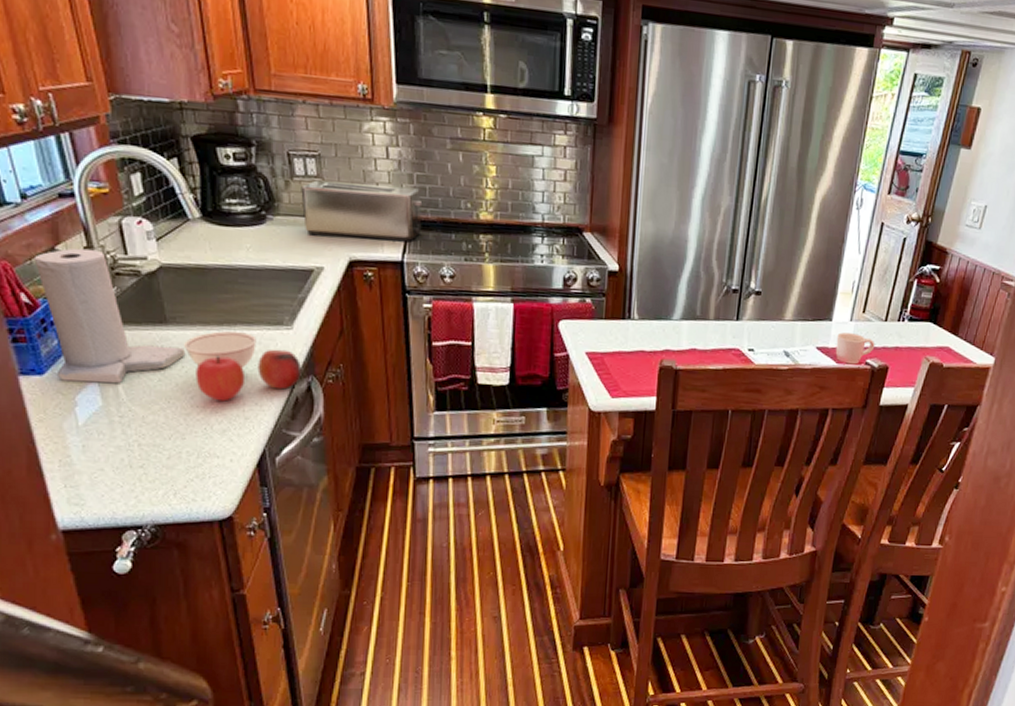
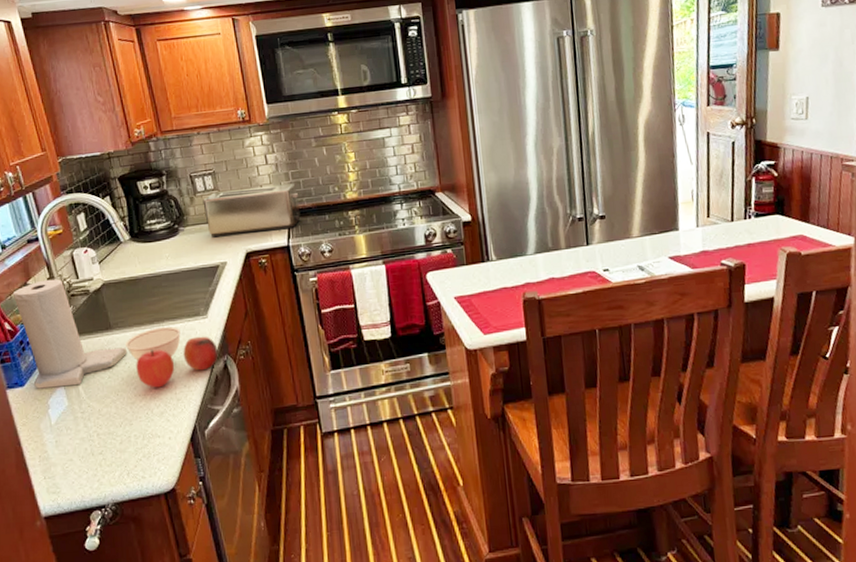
mug: present [835,332,875,365] -> none [686,238,727,268]

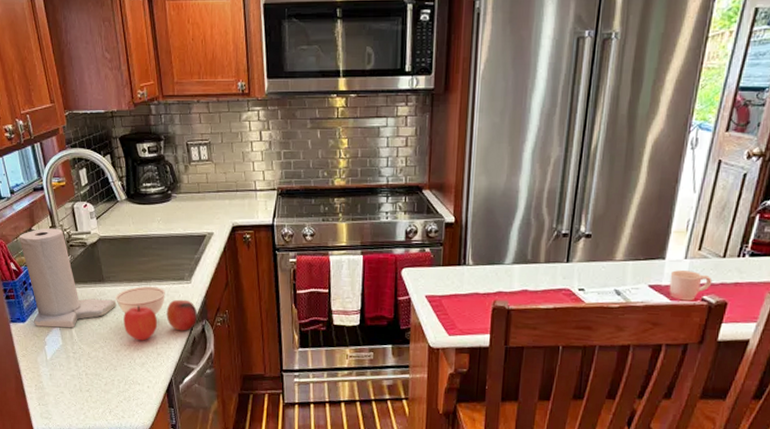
toaster: present [203,183,301,238] -> none [196,162,289,208]
mug: none [686,238,727,268] -> present [669,270,713,301]

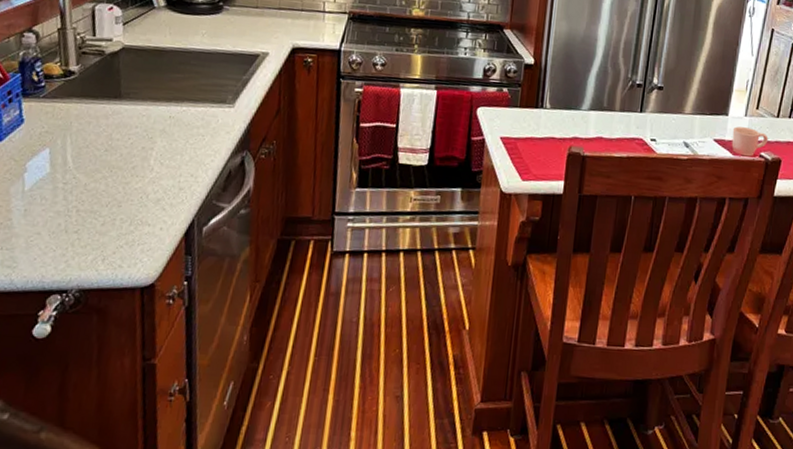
paper towel: present [18,228,117,328] -> none [11,29,134,153]
bowl: present [116,286,165,315] -> none [133,107,200,142]
fruit: present [123,306,158,341] -> none [139,130,186,172]
fruit: present [166,299,198,331] -> none [197,125,238,163]

